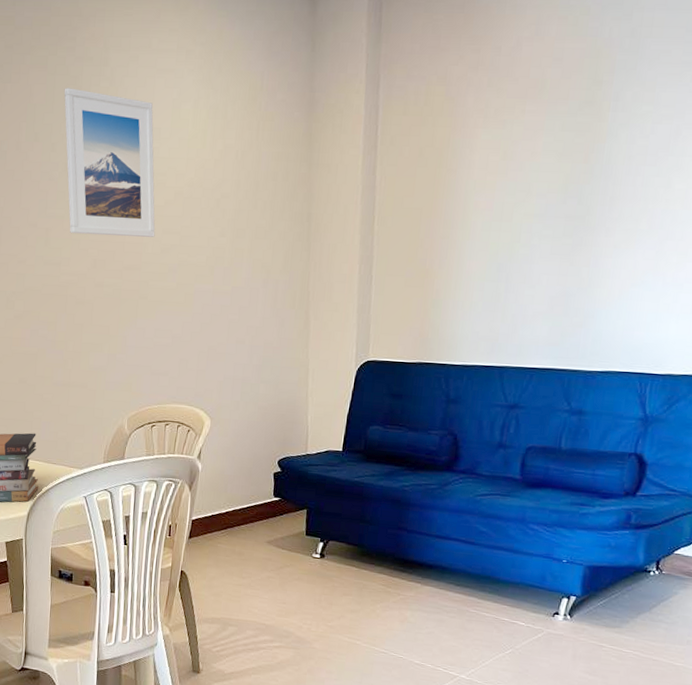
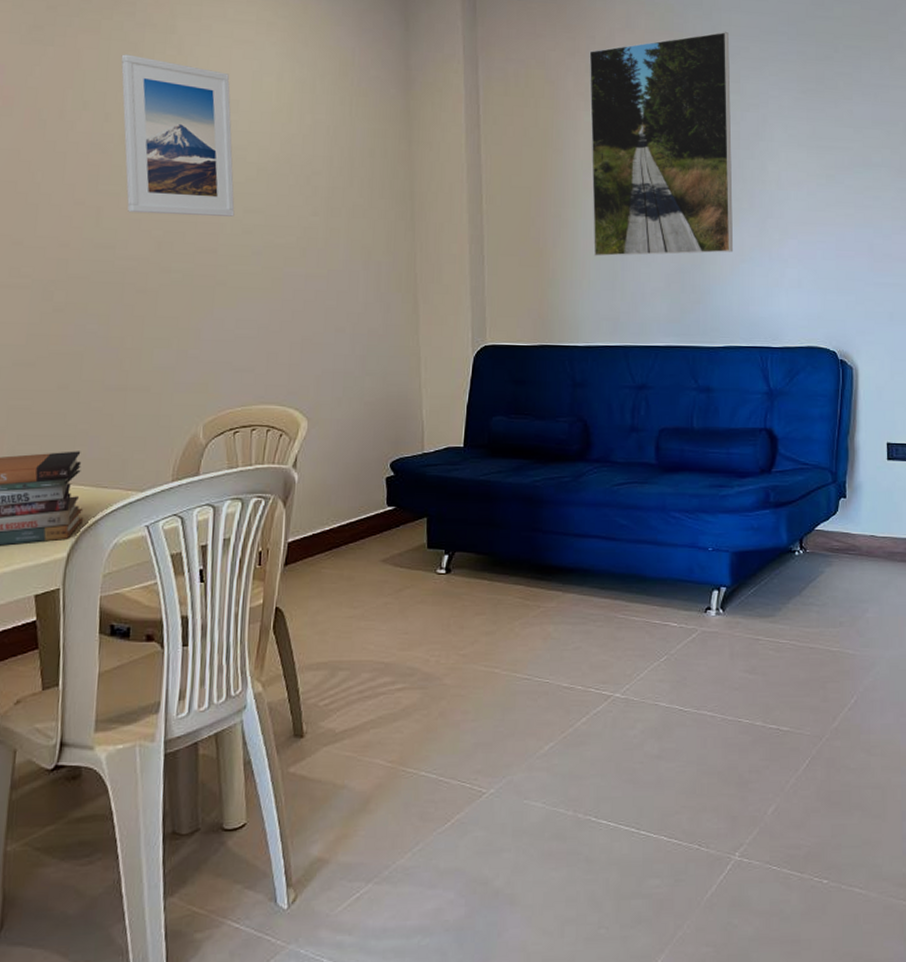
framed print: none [478,33,649,278] -> present [589,31,734,257]

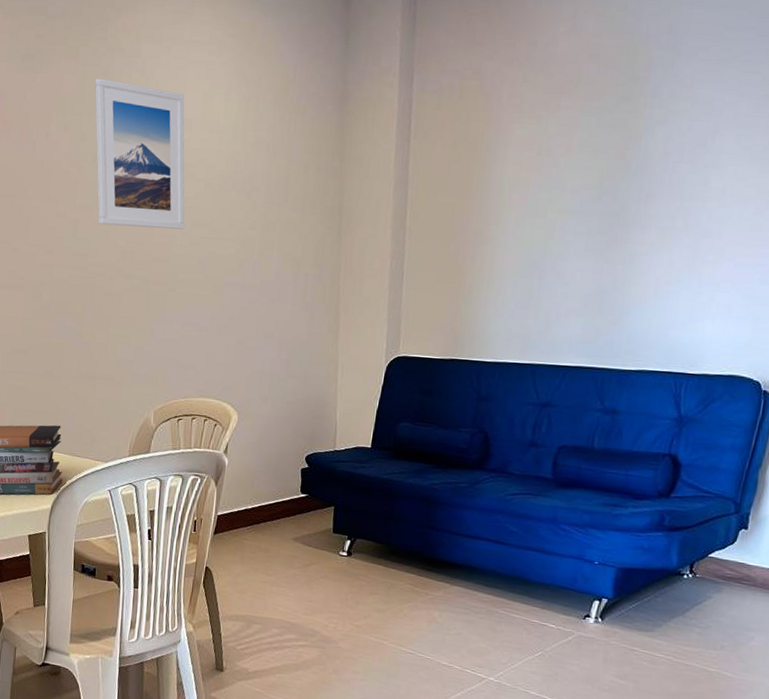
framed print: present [589,31,734,257] -> none [511,29,687,275]

